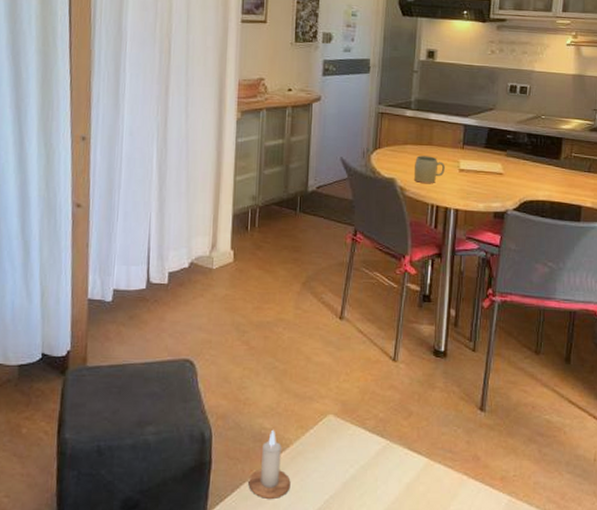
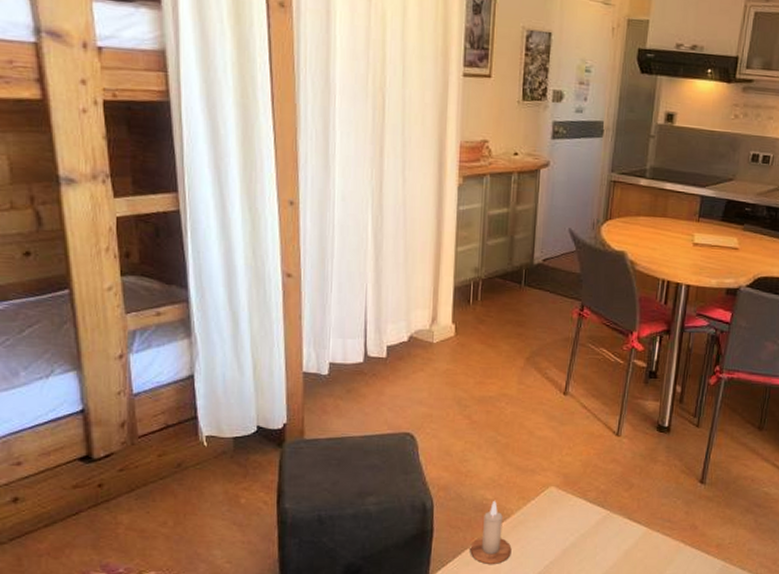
mug: present [414,155,445,184] -> none [646,228,678,258]

